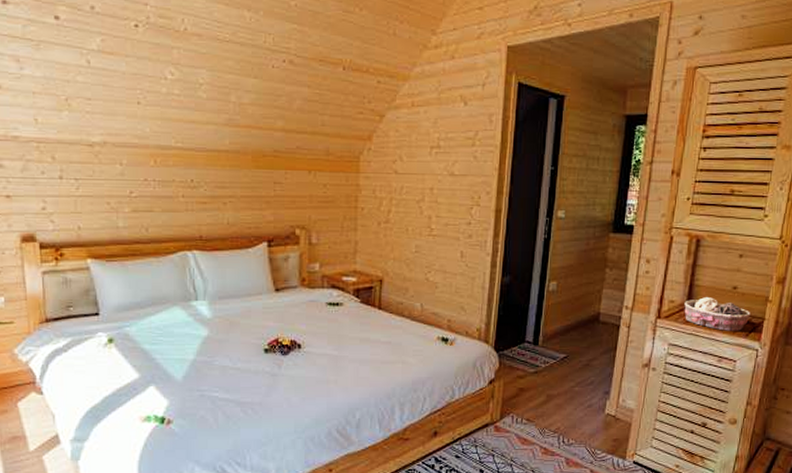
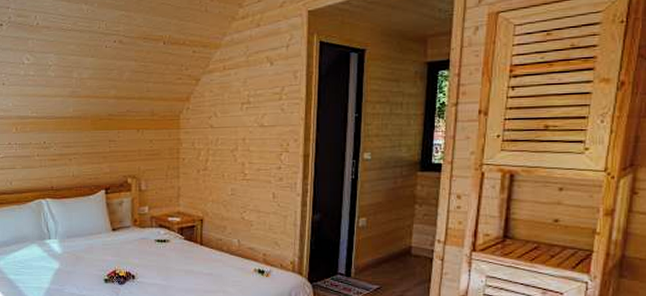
decorative basket: present [684,297,751,331] -> none [501,230,576,264]

